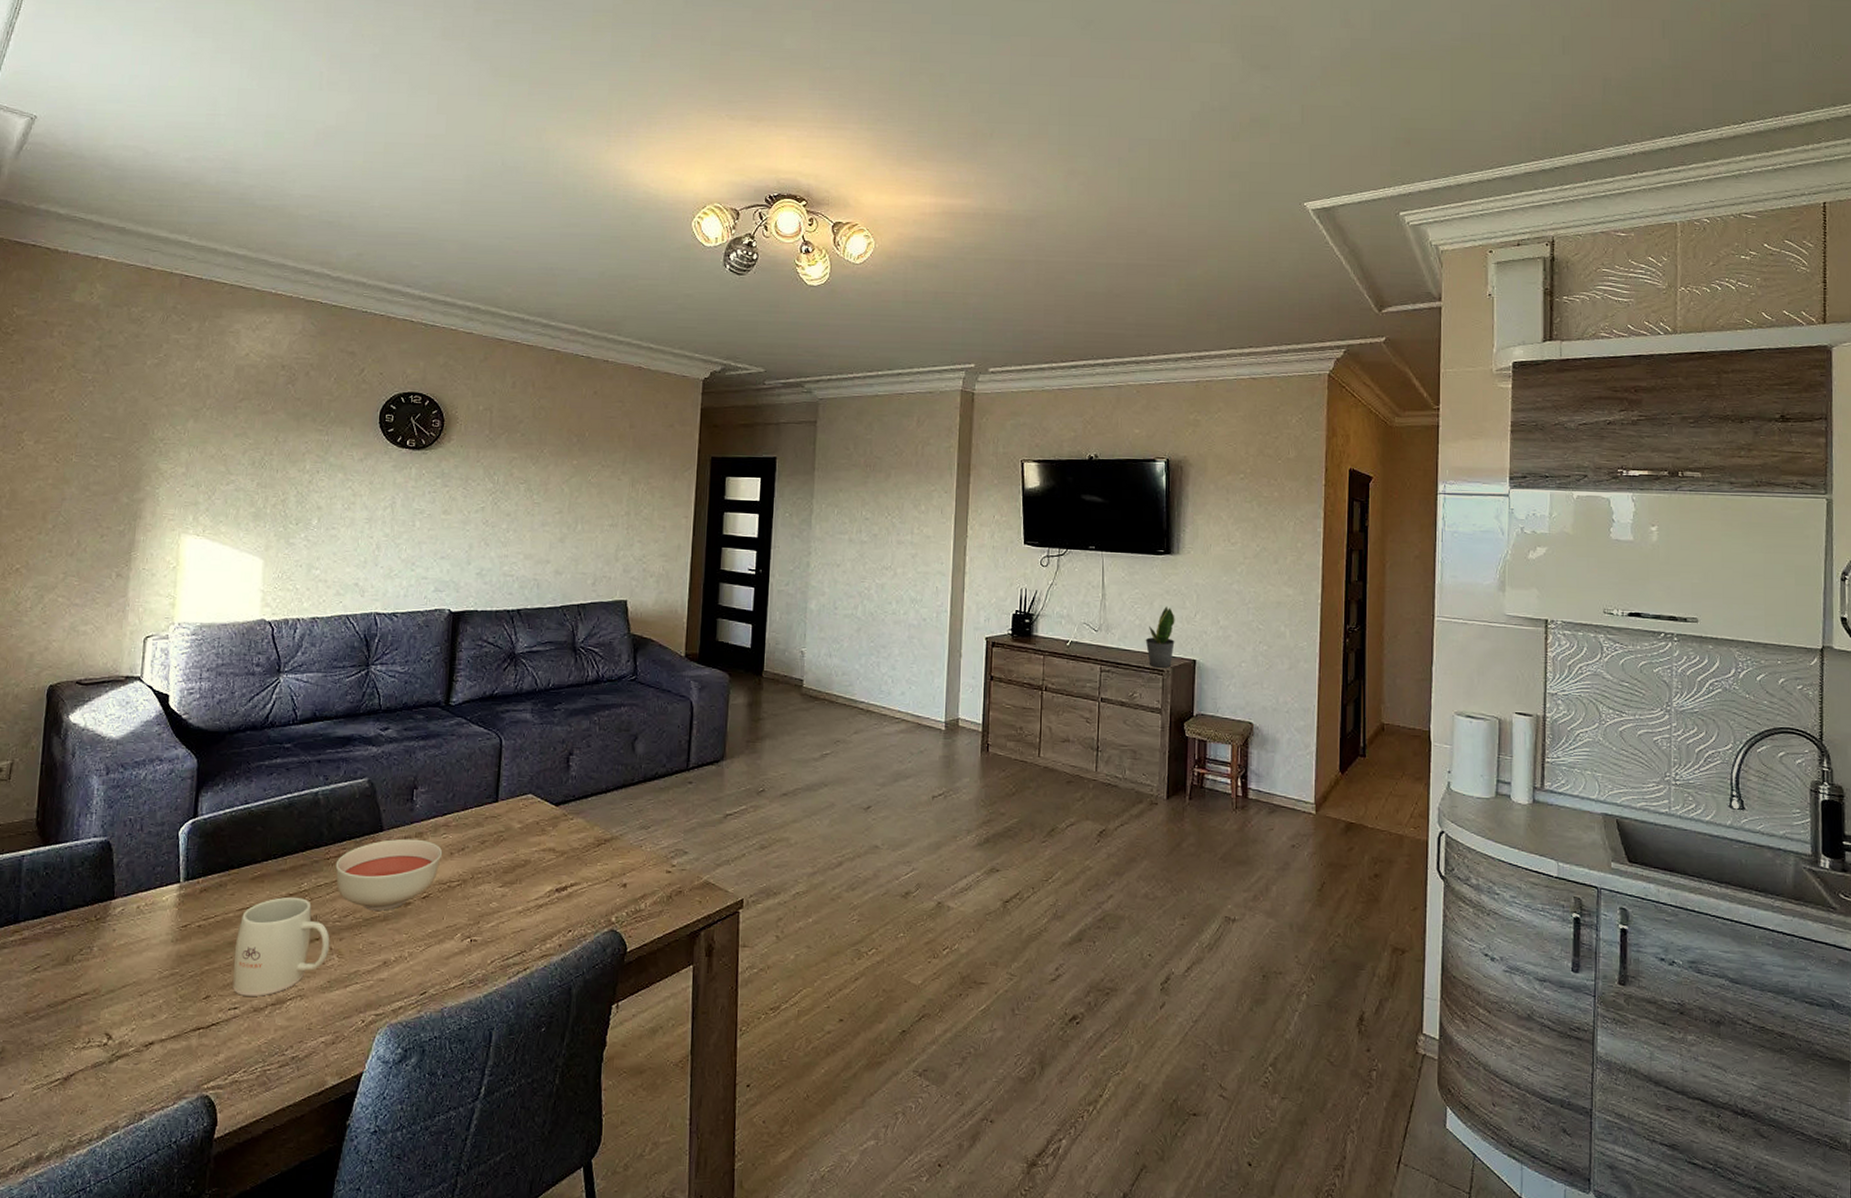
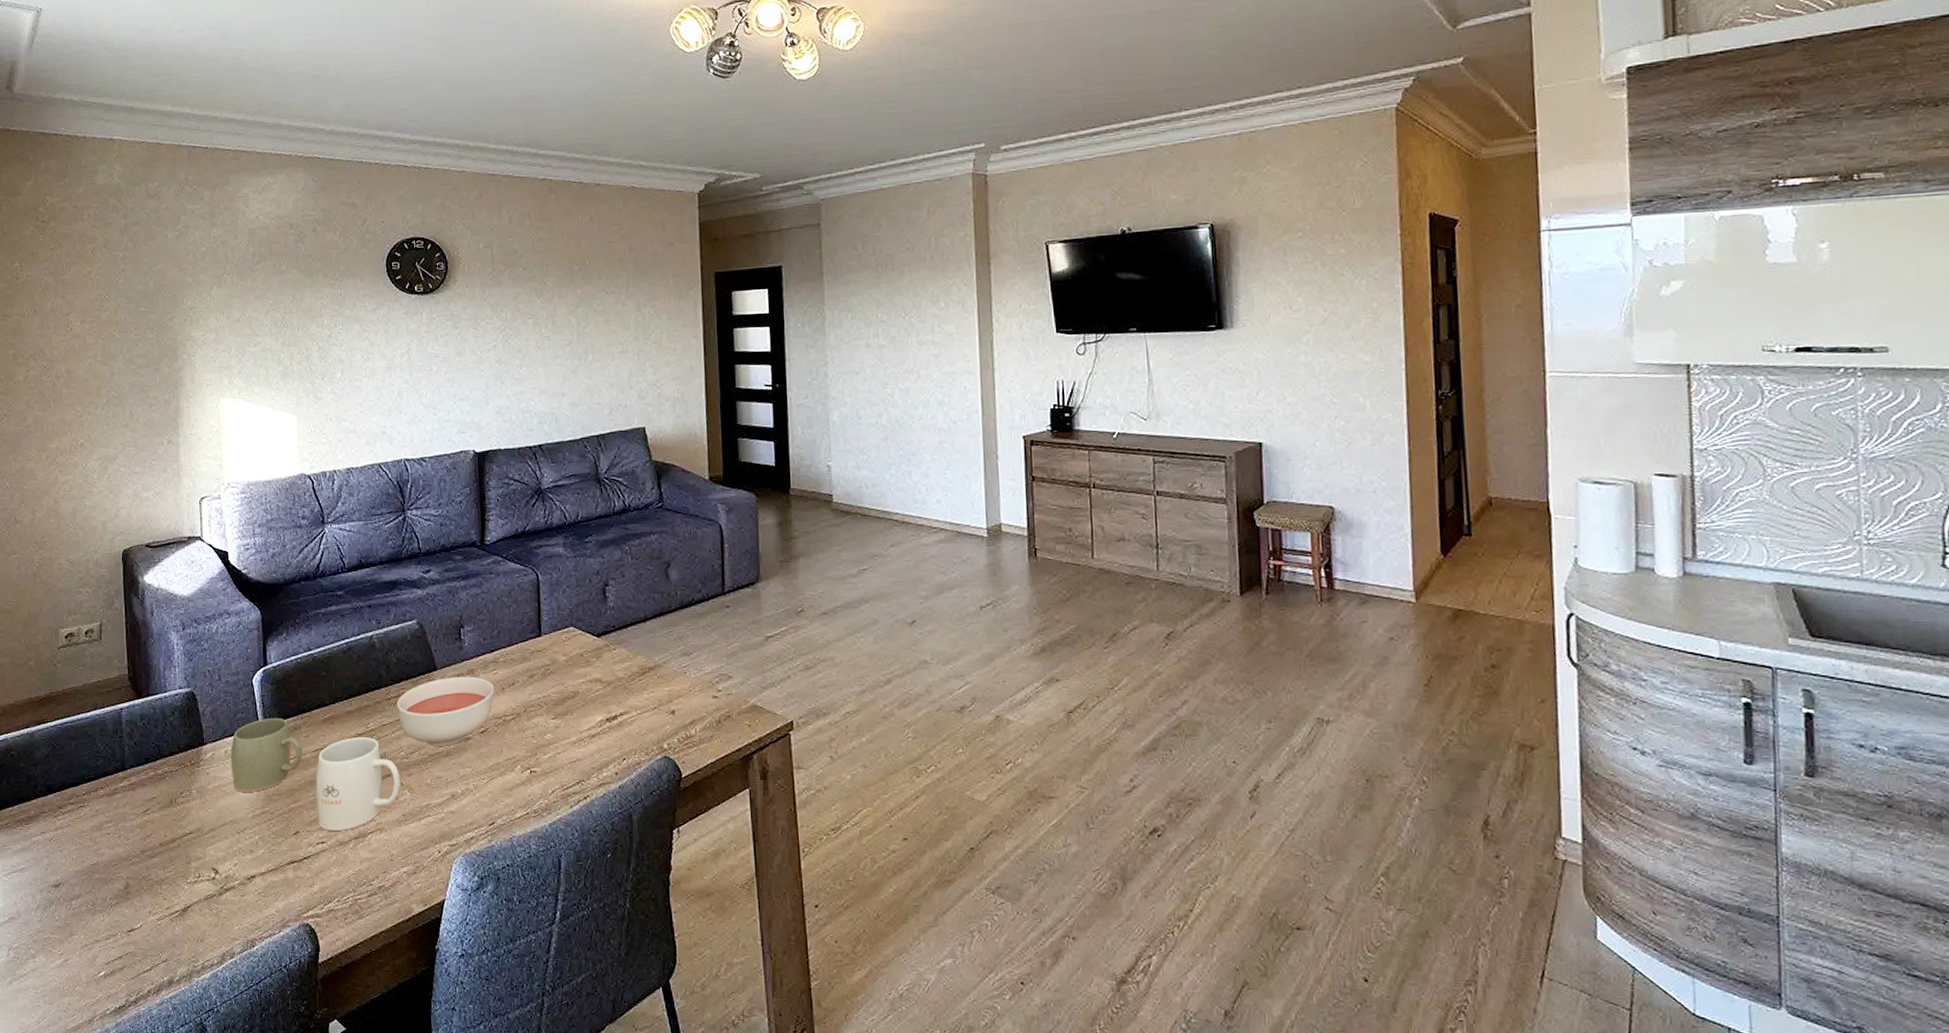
mug: none [141,873,226,952] -> present [230,717,303,792]
potted plant: present [1145,606,1175,668] -> none [1201,386,1236,454]

